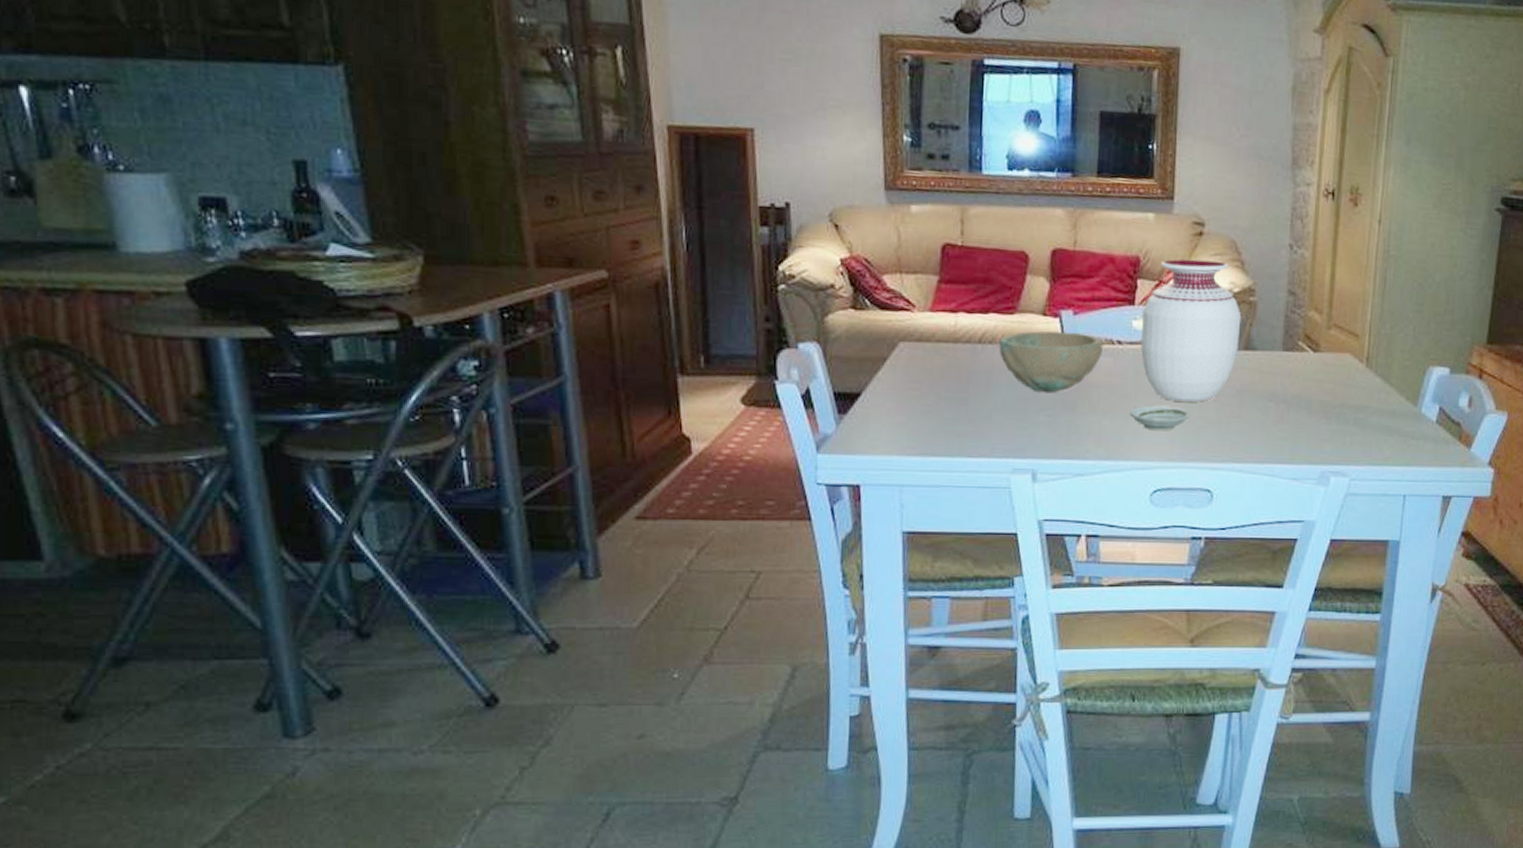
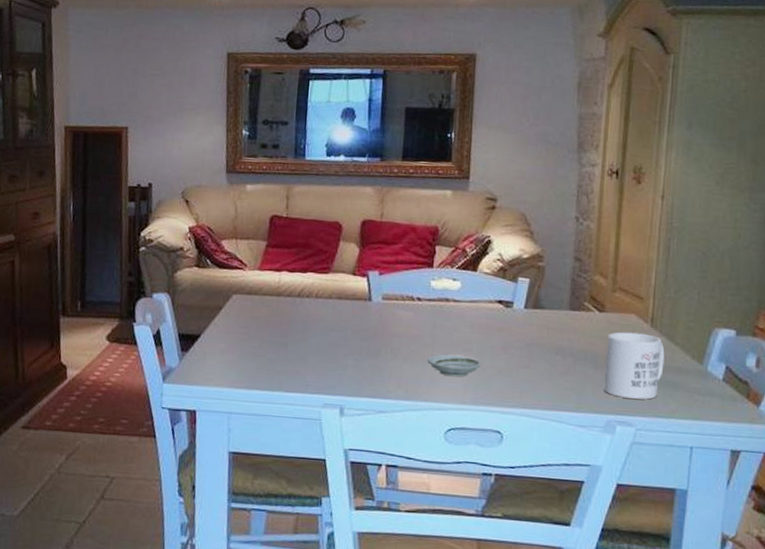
bowl: present [998,331,1104,394] -> none [314,288,405,341]
vase: present [1141,259,1241,402] -> none [438,229,530,353]
mug: none [1317,373,1380,447] -> present [603,332,665,400]

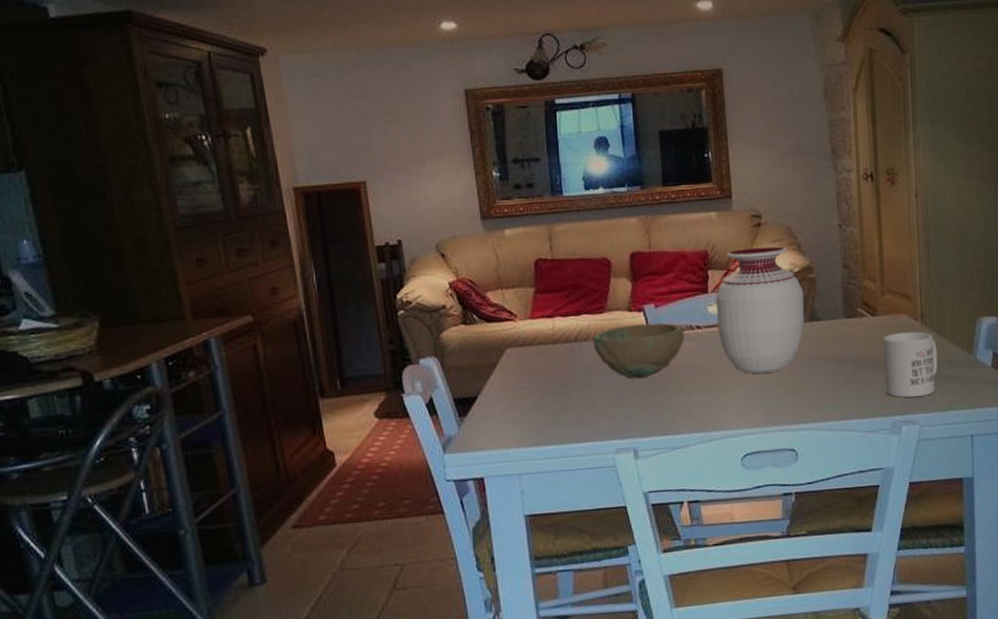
bowl: none [314,288,405,341] -> present [592,322,685,380]
saucer: present [428,354,481,377] -> none [715,379,767,402]
vase: none [438,229,530,353] -> present [716,246,805,374]

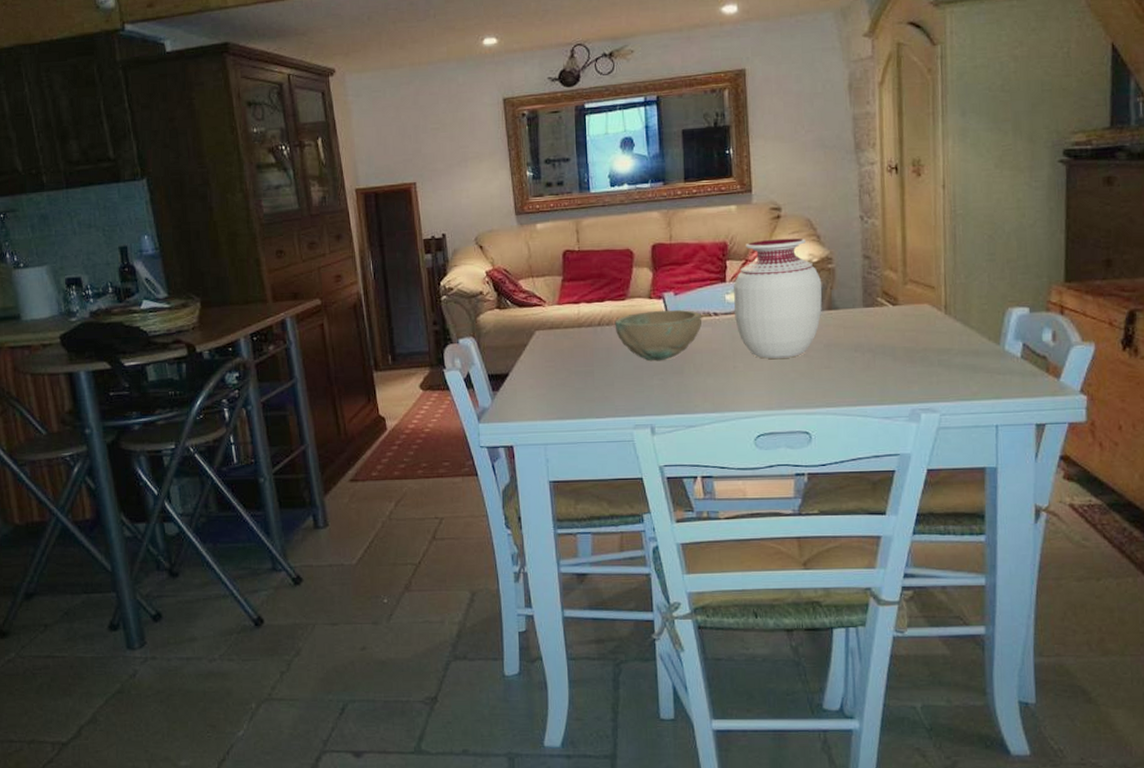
mug: present [883,331,938,398] -> none [904,321,962,386]

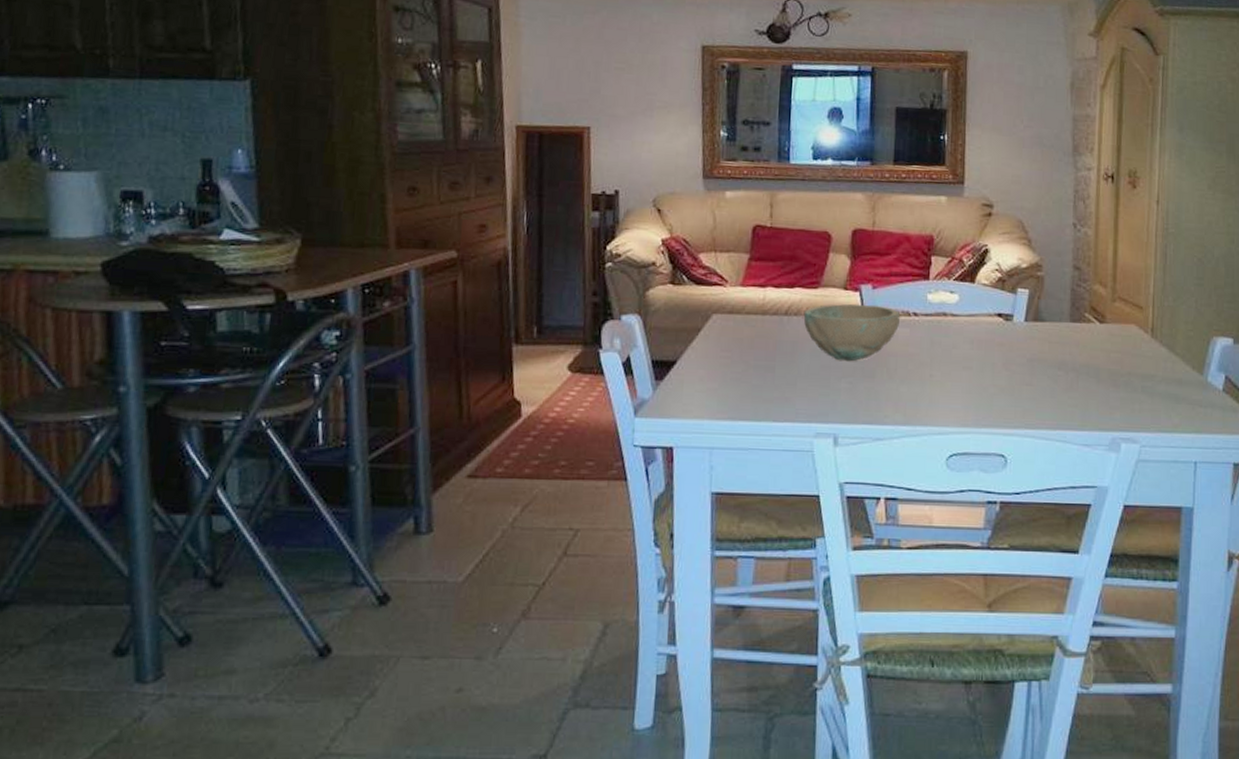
vase: present [734,238,822,359] -> none [936,237,1029,371]

